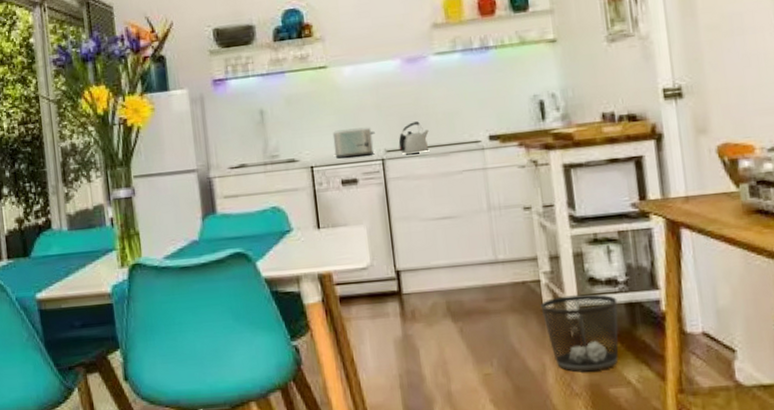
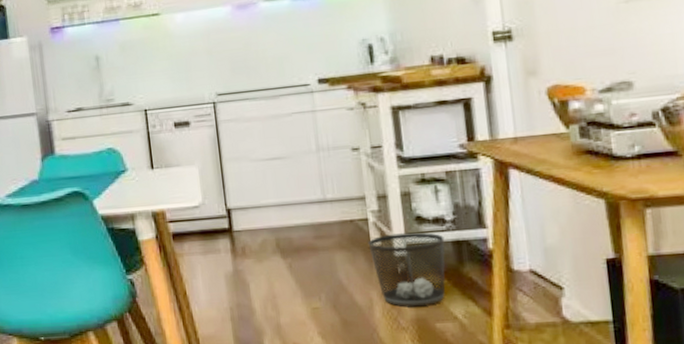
toaster: present [332,127,375,159] -> none [165,71,206,102]
kettle: present [398,121,430,155] -> none [229,66,260,98]

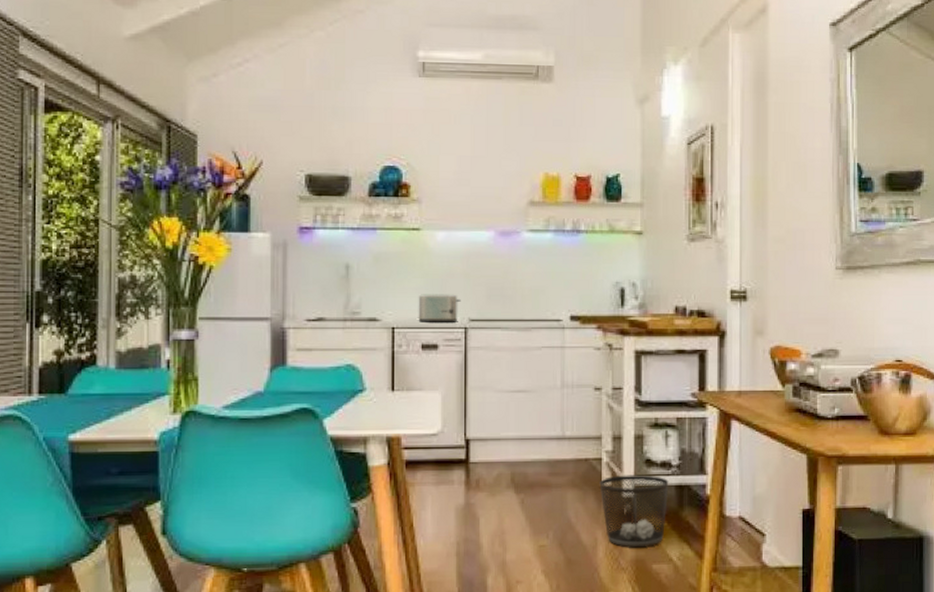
toaster: none [165,71,206,102] -> present [418,294,461,322]

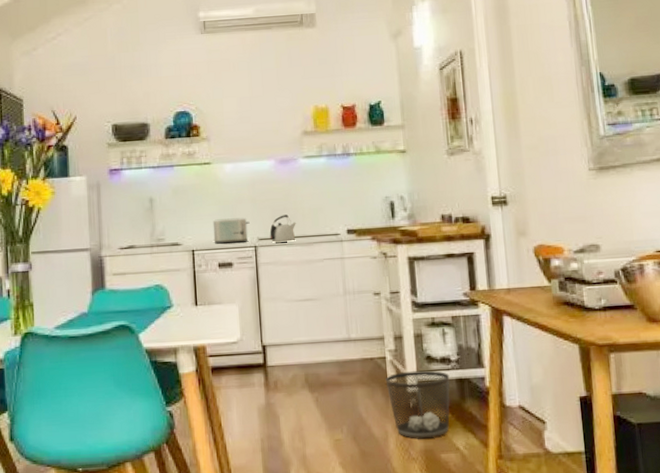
kettle: none [483,294,514,326] -> present [269,214,296,244]

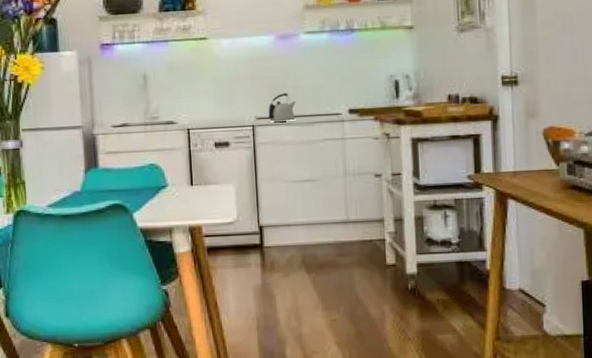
toaster: present [212,217,250,244] -> none [209,95,247,123]
waste bin: present [385,370,450,439] -> none [384,253,450,320]

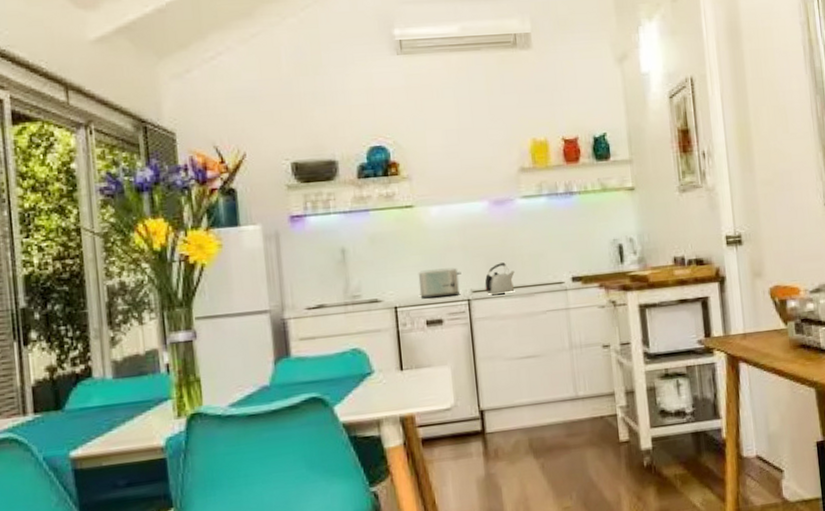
toaster: none [209,95,247,123] -> present [418,267,461,299]

